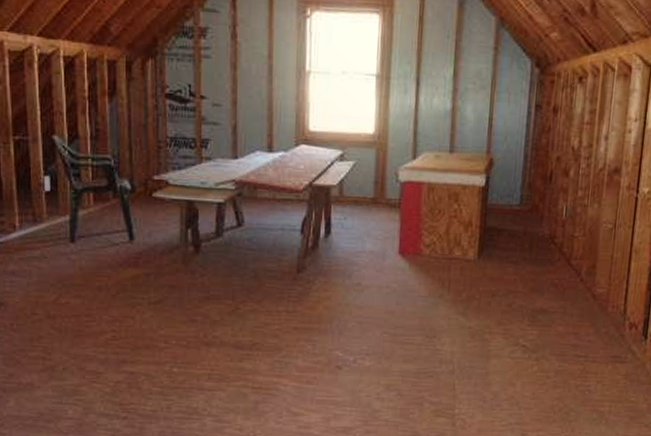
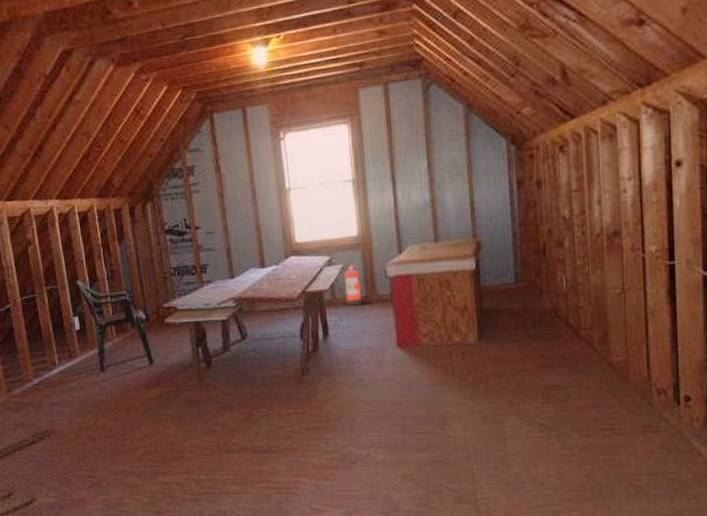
fire extinguisher: none [345,161,372,206] -> present [335,262,363,305]

